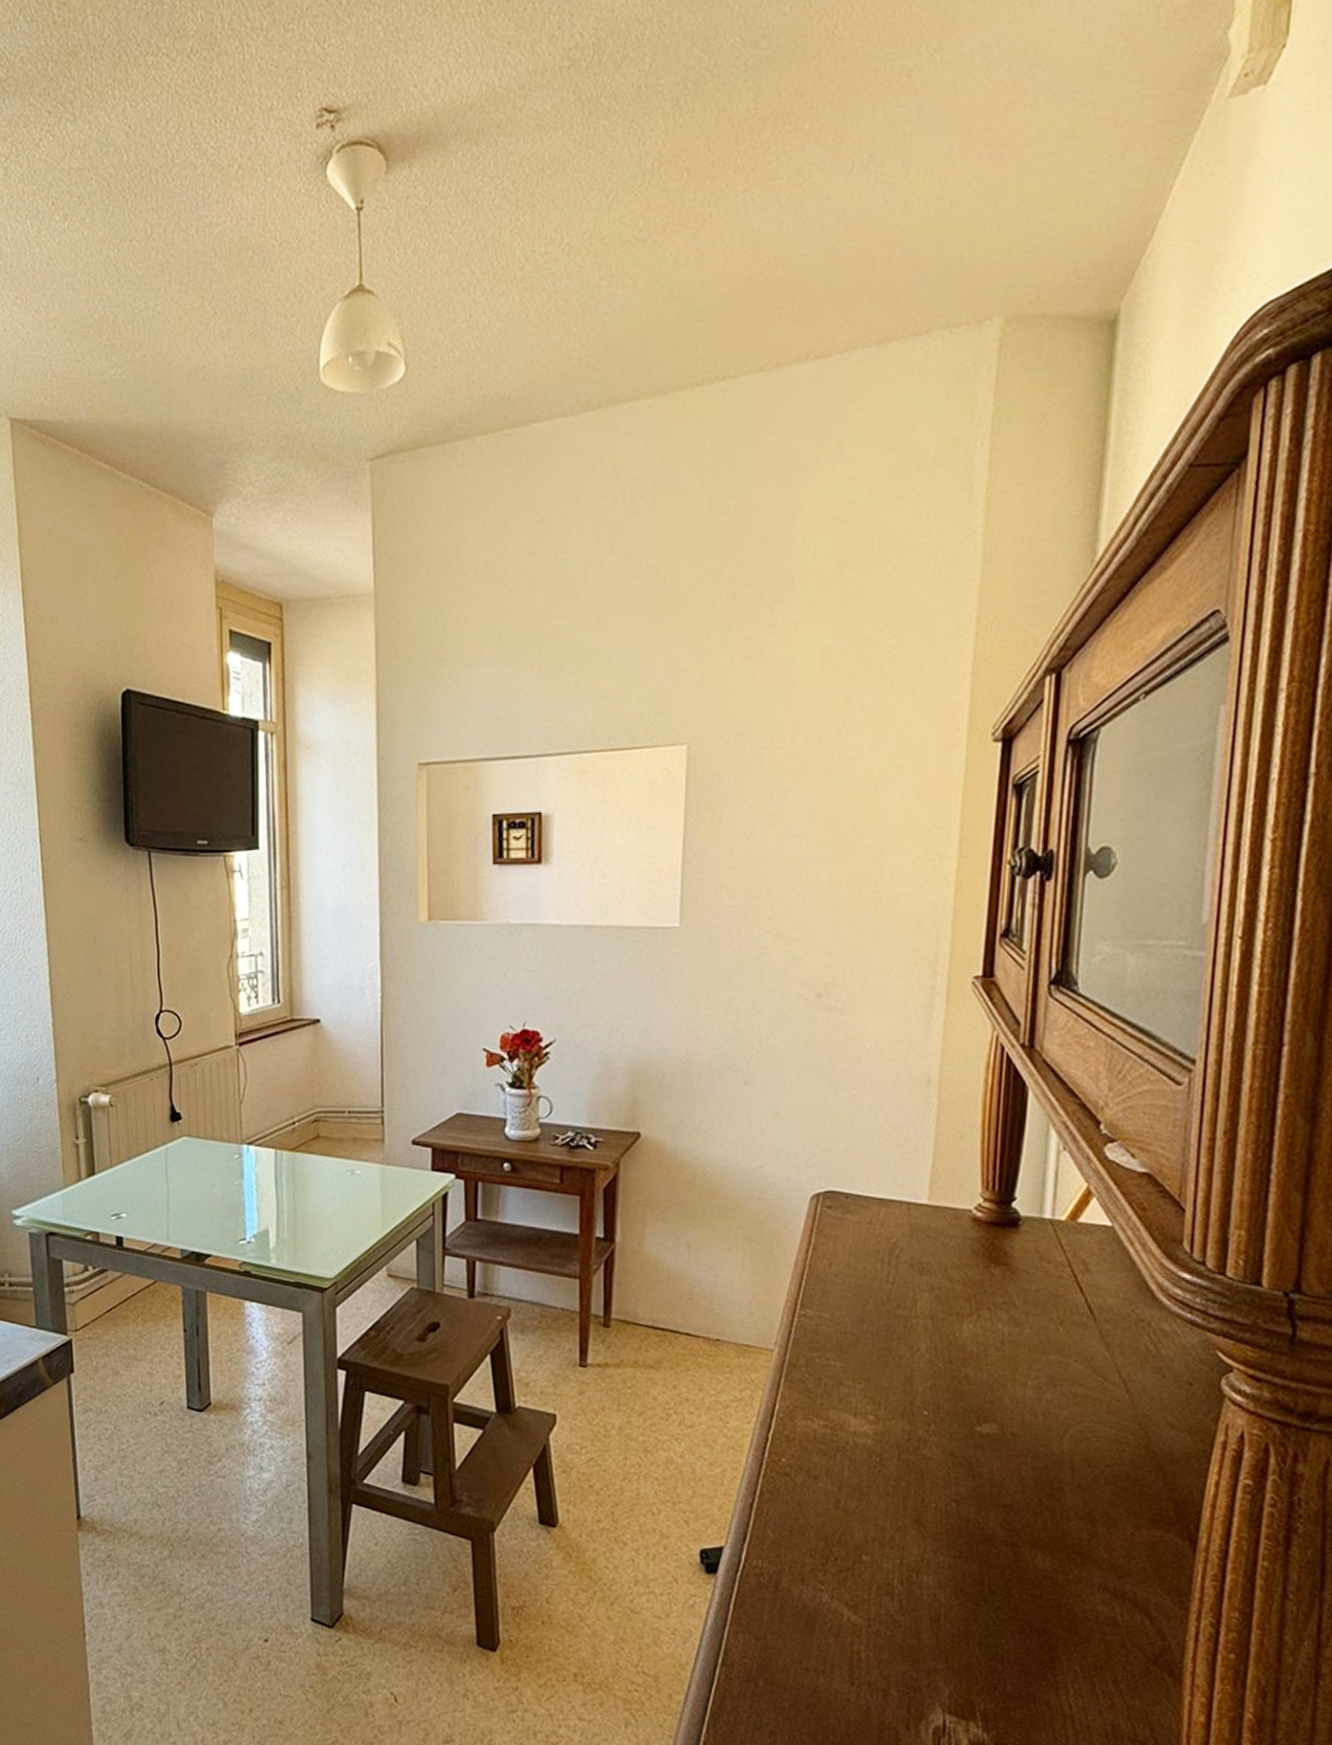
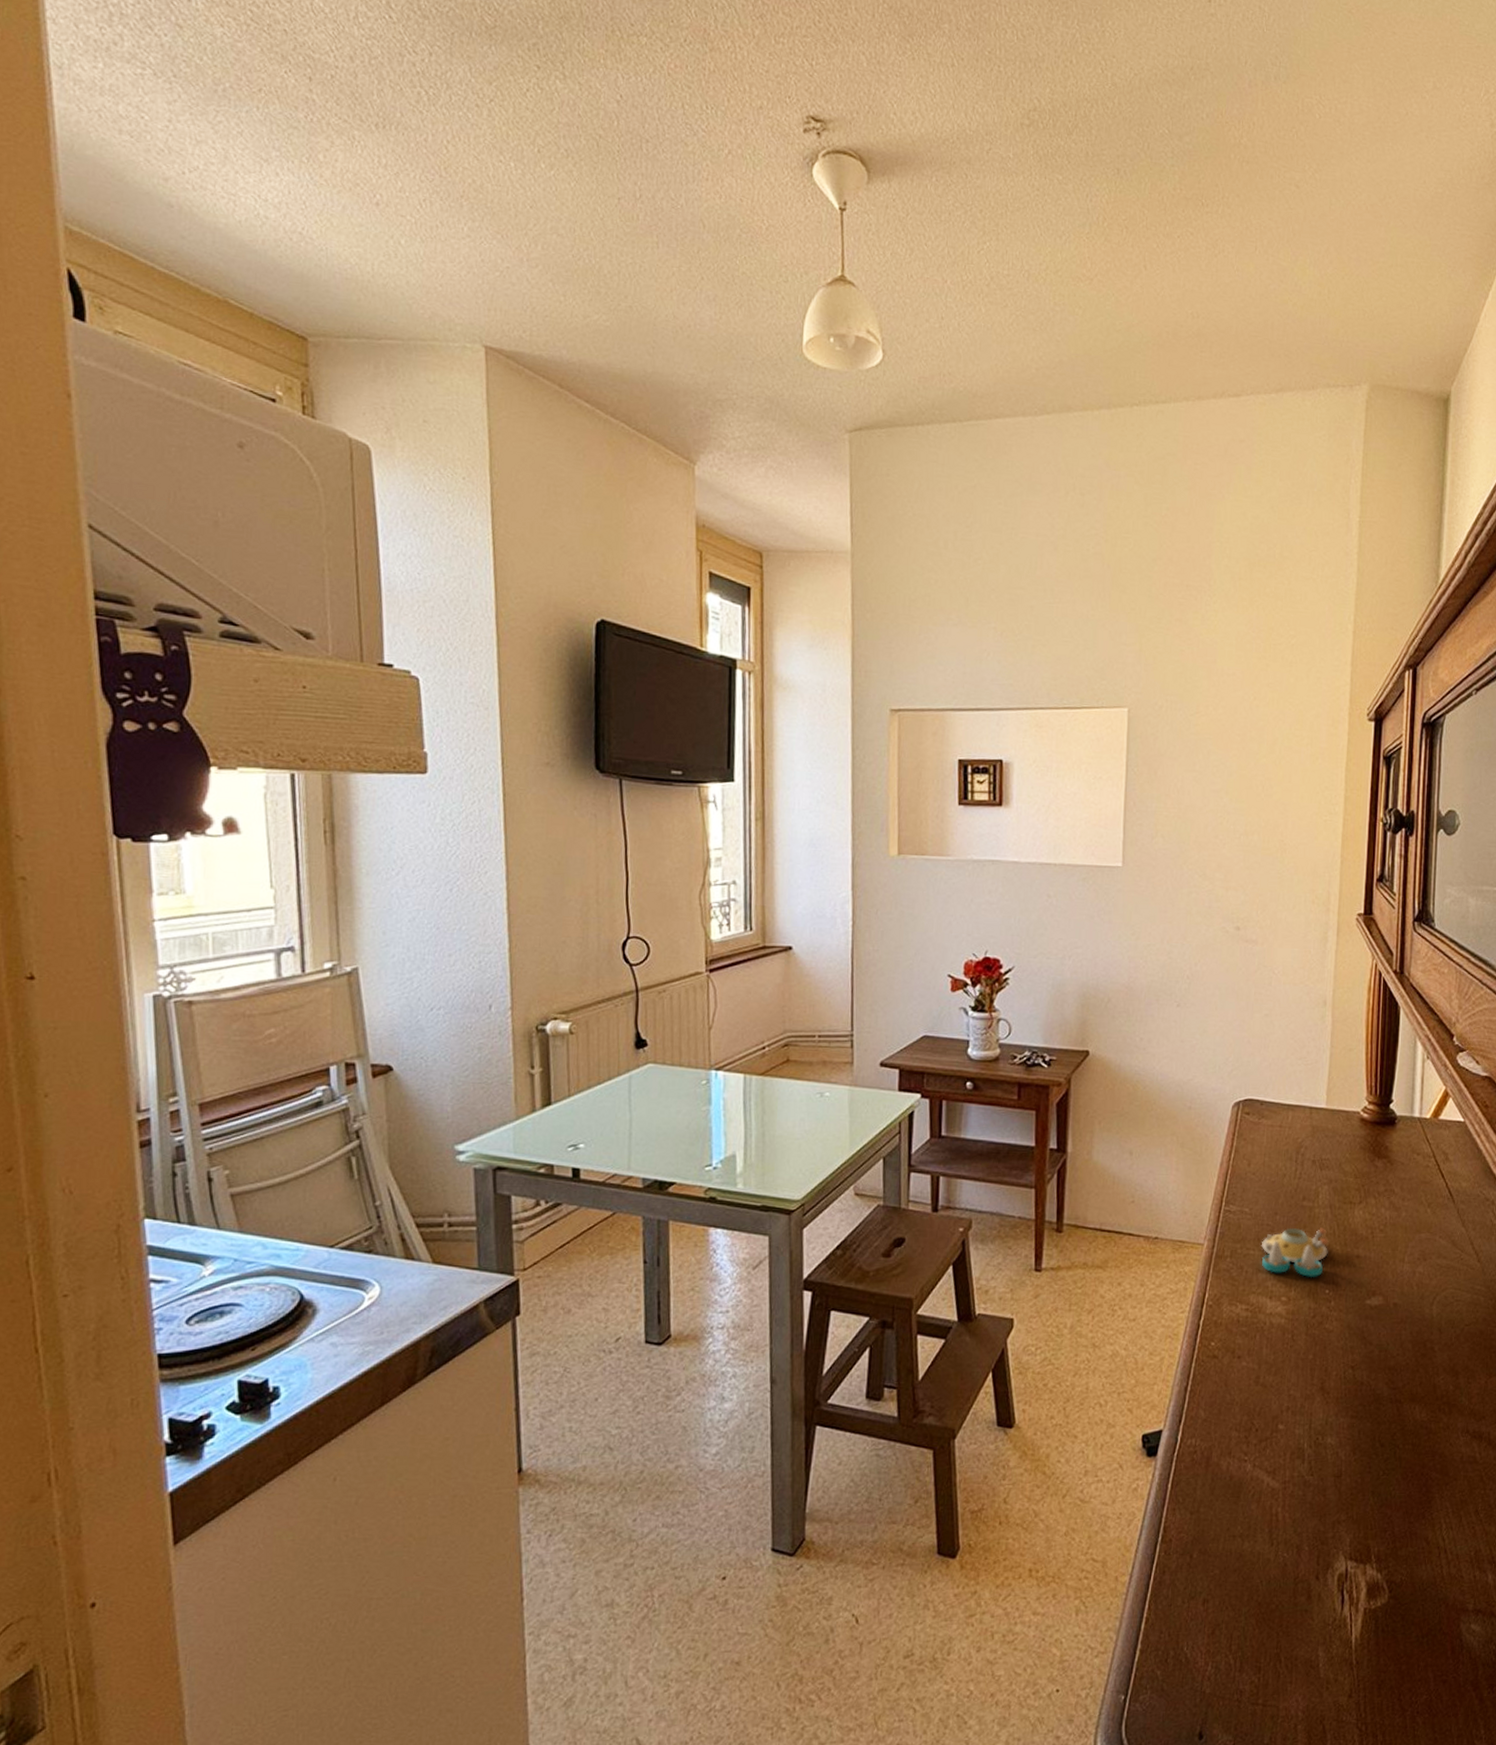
salt and pepper shaker set: none [843,1339,929,1397] -> present [1261,1227,1329,1278]

